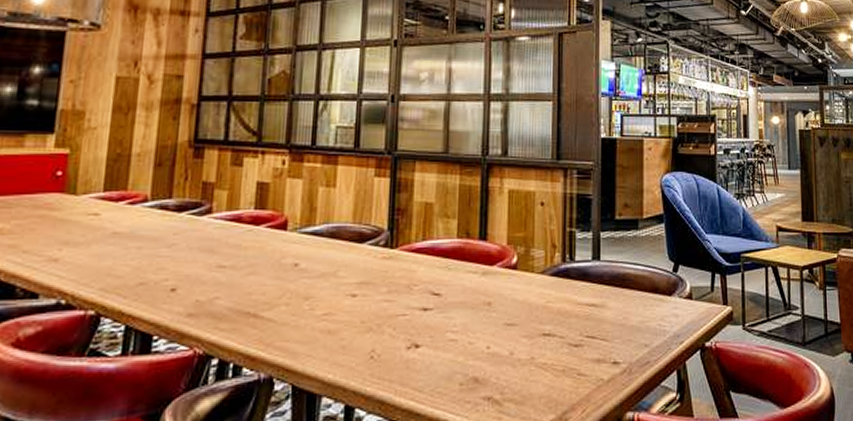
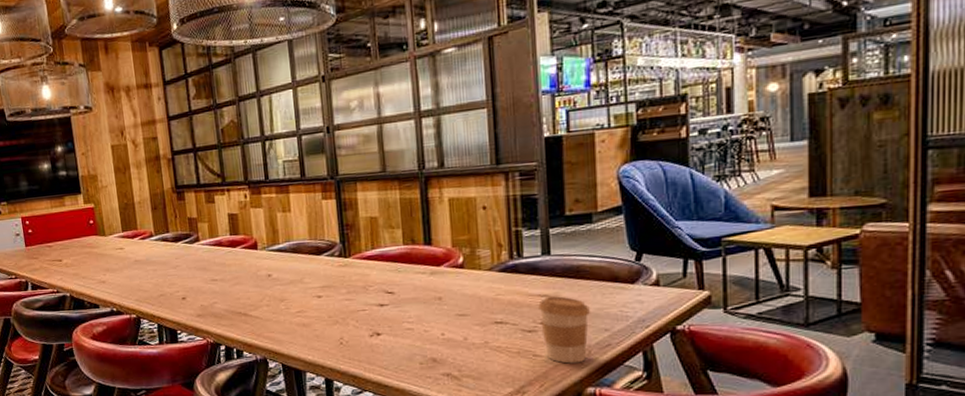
coffee cup: none [586,306,632,384] -> present [538,296,590,364]

